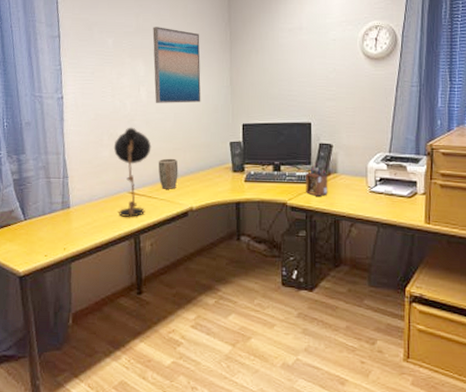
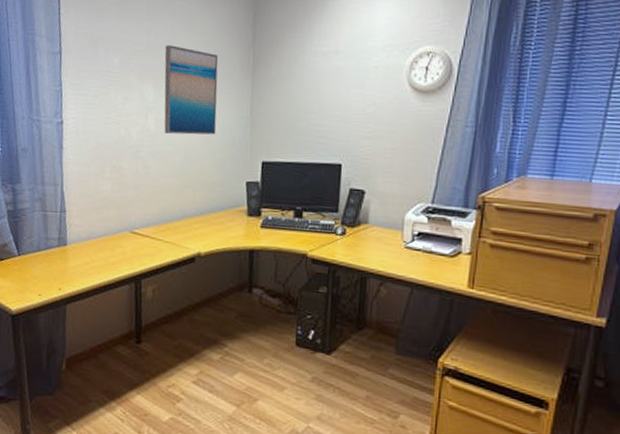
desk lamp: present [113,127,152,218] -> none [116,159,158,260]
plant pot: present [158,158,179,189] -> none [164,196,187,231]
desk organizer: present [305,165,328,196] -> none [330,213,358,249]

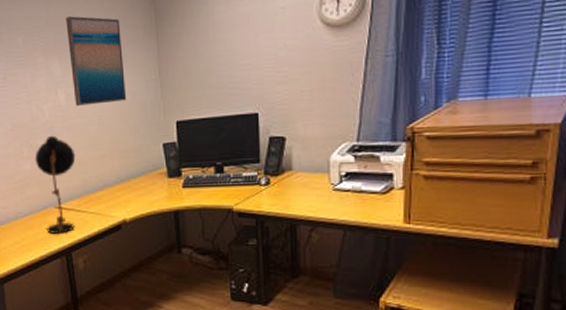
desk lamp: none [116,159,158,260] -> present [35,135,76,235]

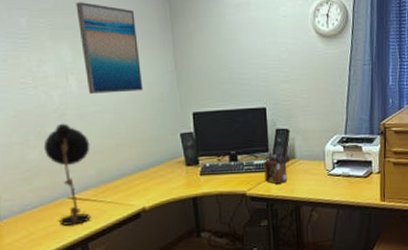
desk organizer: none [253,163,282,199] -> present [263,152,288,184]

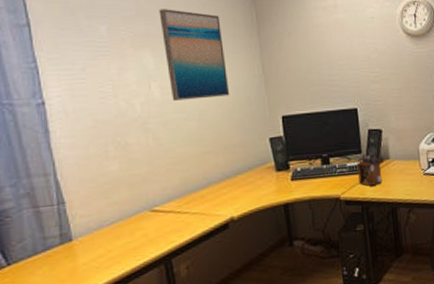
desk lamp: present [43,123,90,226] -> none [123,132,174,241]

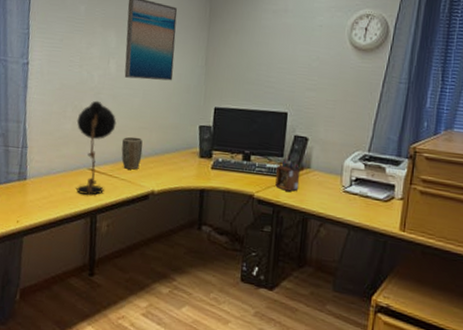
desk lamp: none [123,132,174,241] -> present [76,100,117,196]
plant pot: none [185,163,212,201] -> present [121,136,143,170]

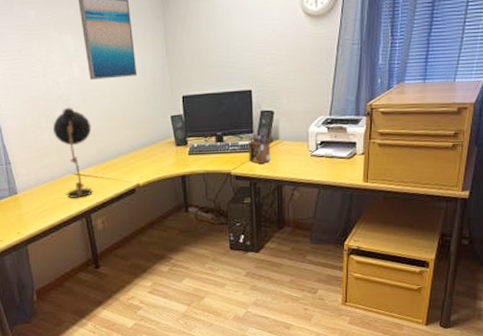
plant pot: present [121,136,143,170] -> none [101,136,122,168]

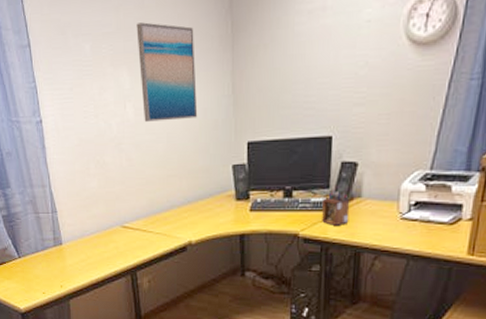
desk lamp: present [52,107,93,199] -> none [101,152,143,254]

